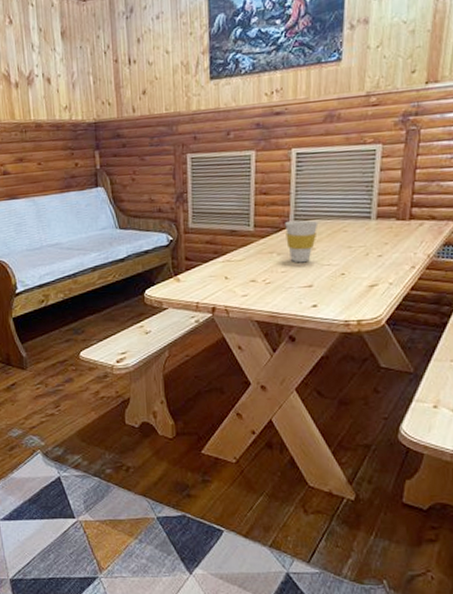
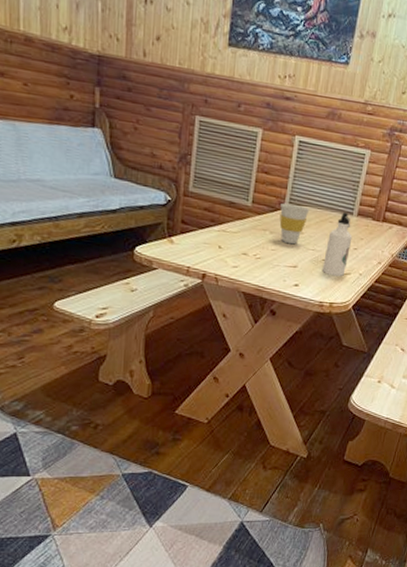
water bottle: none [343,217,374,291] -> present [322,212,353,277]

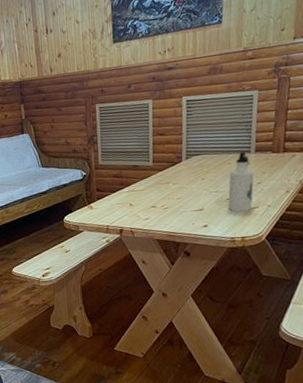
cup: present [279,203,310,245] -> none [179,155,207,191]

